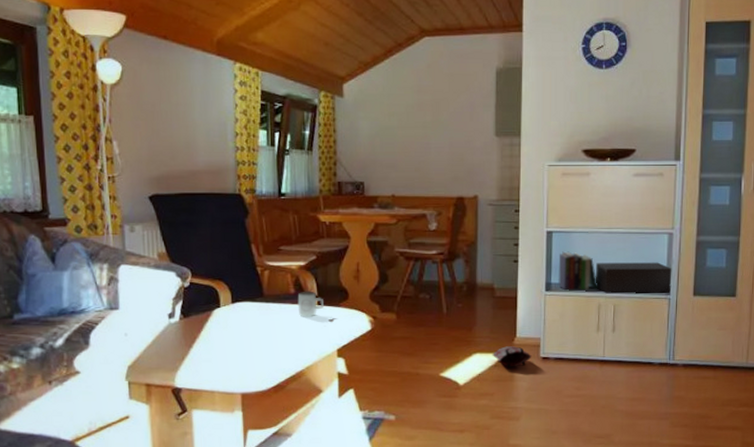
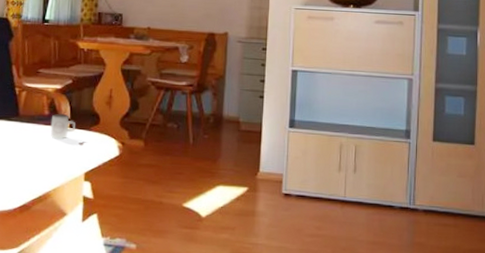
bag: present [492,346,532,369] -> none [235,180,274,203]
books: present [558,251,598,291] -> none [302,90,340,129]
decorative box: present [595,262,672,294] -> none [337,103,412,137]

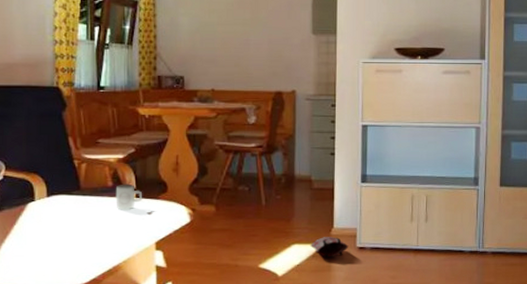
bag: none [235,180,274,203] -> present [310,237,349,259]

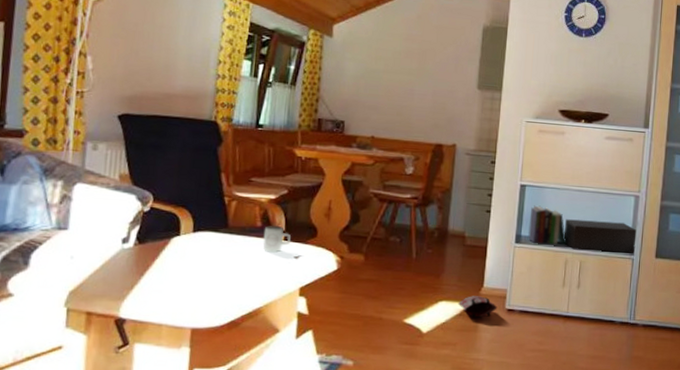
books: none [373,144,411,182] -> present [528,205,566,245]
decorative box: none [408,155,480,185] -> present [563,219,637,253]

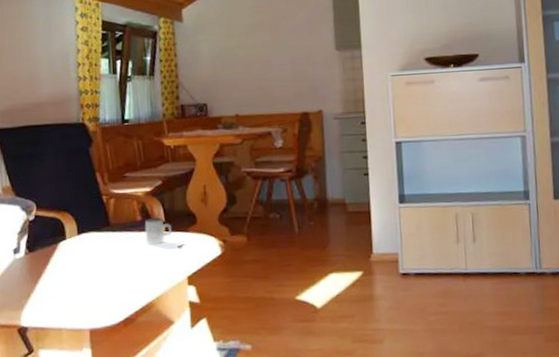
bag: present [458,296,498,319] -> none [349,263,391,288]
books: present [528,205,566,245] -> none [410,161,454,202]
decorative box: present [563,219,637,253] -> none [449,166,530,203]

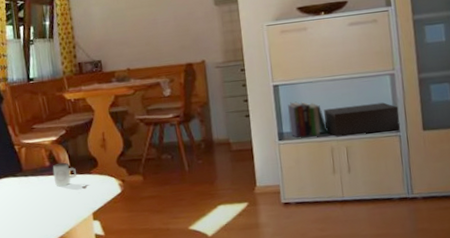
books: none [410,161,454,202] -> present [287,101,329,138]
decorative box: none [449,166,530,203] -> present [324,102,400,137]

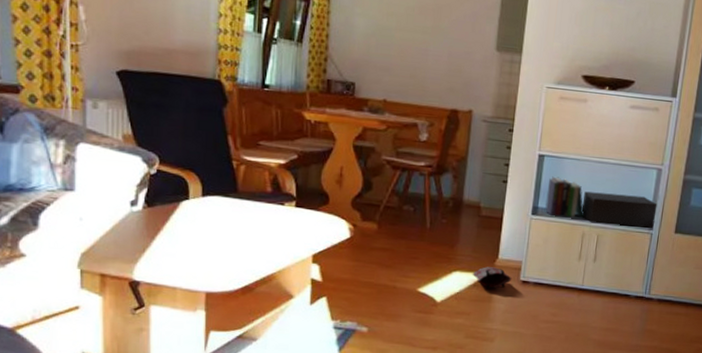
mug: present [52,163,77,186] -> none [273,191,303,218]
bag: none [235,195,274,217] -> present [472,267,512,289]

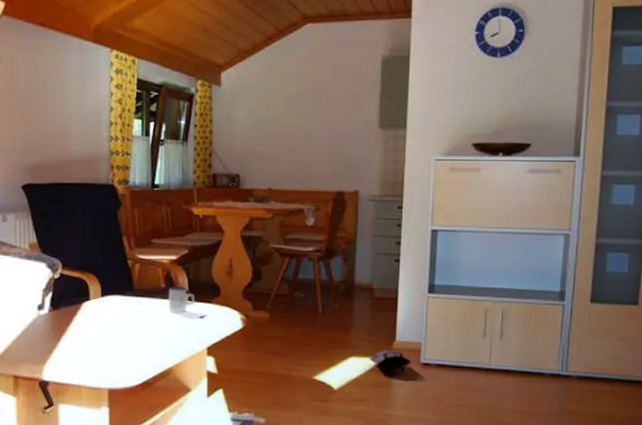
mug: none [273,191,303,218] -> present [168,287,196,312]
books: present [545,176,584,218] -> none [442,251,486,294]
decorative box: present [582,191,657,228] -> none [482,264,568,299]

